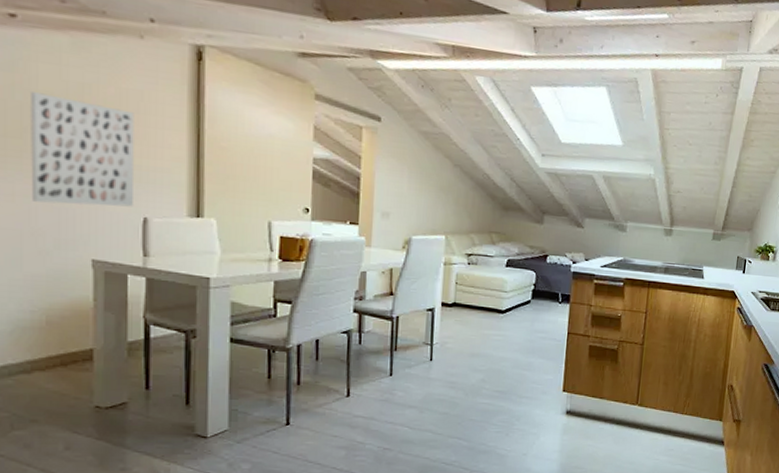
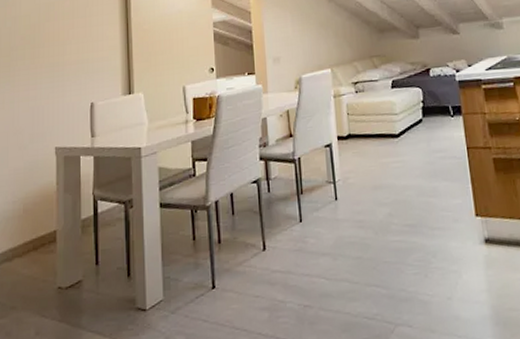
wall art: present [31,92,135,207] -> none [15,16,84,106]

